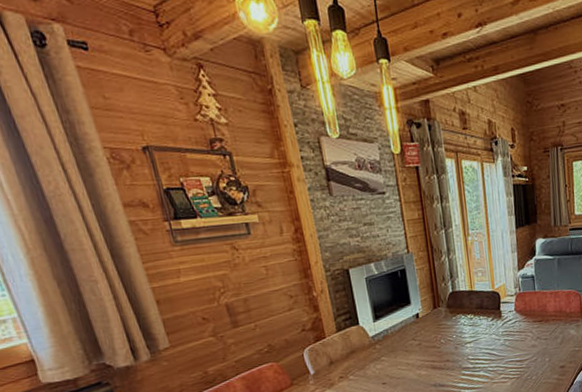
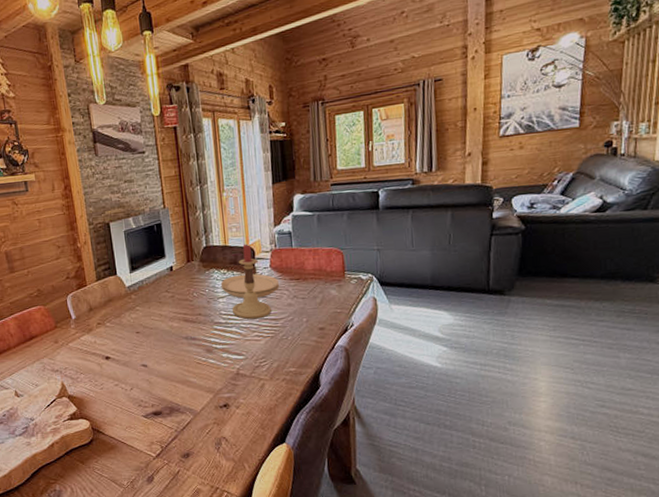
plate: none [467,317,524,343] -> present [220,273,280,299]
candlestick: none [479,288,517,362] -> present [232,243,271,319]

